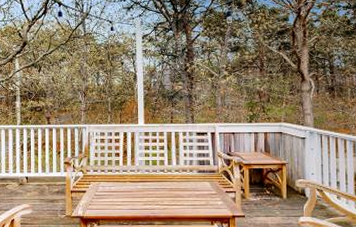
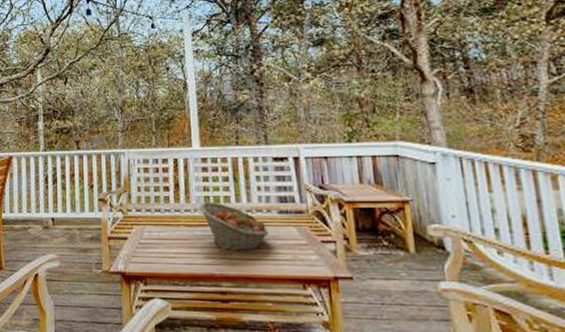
fruit basket: none [141,164,191,200] -> present [199,202,270,252]

